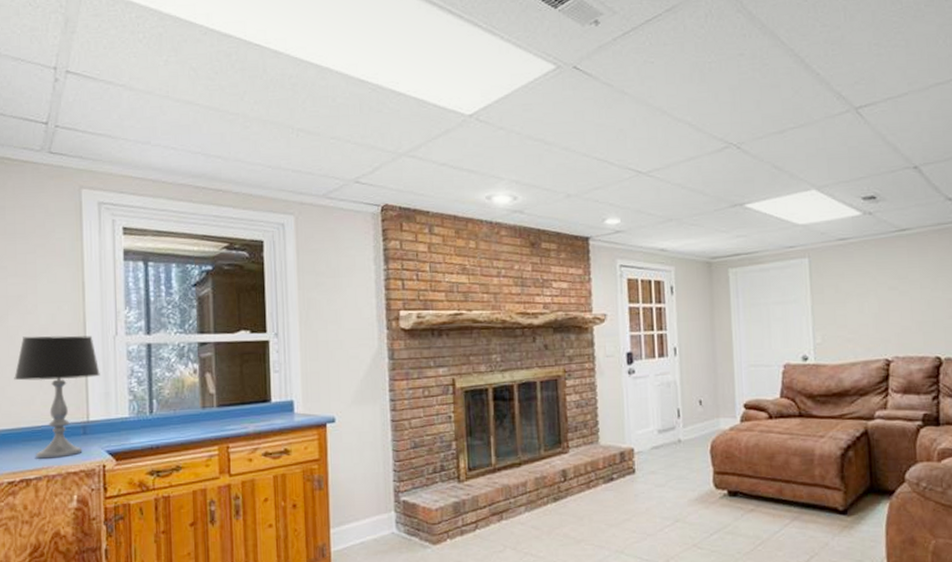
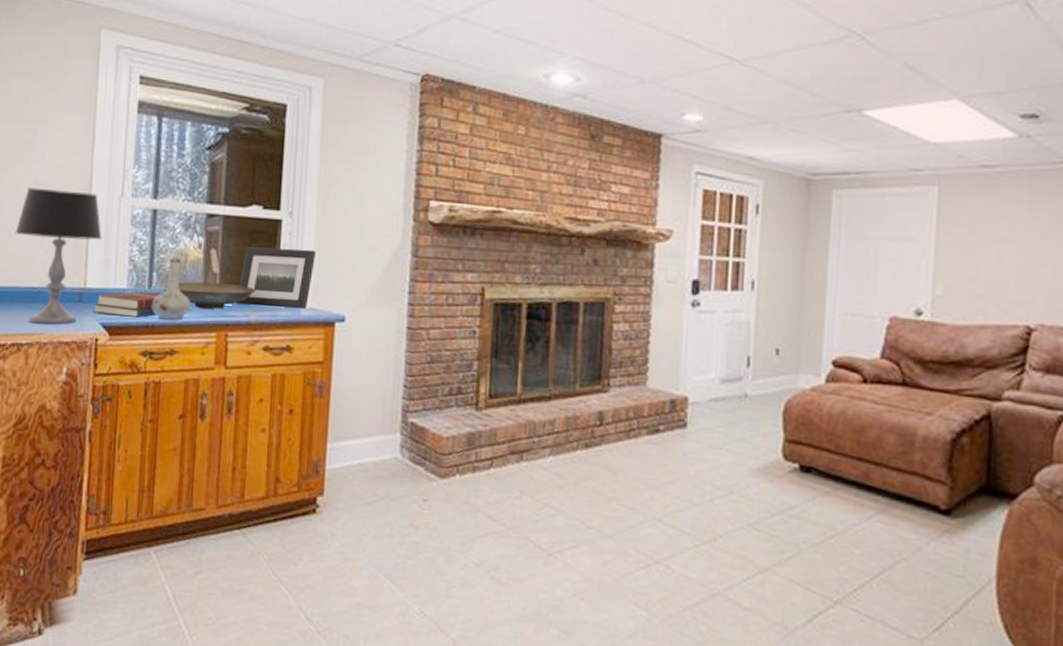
books: none [97,416,164,443] -> present [92,291,163,318]
vase: none [154,385,193,442] -> present [151,258,192,322]
decorative bowl: none [166,401,251,426] -> present [165,281,256,309]
picture frame: none [234,363,303,419] -> present [236,247,316,310]

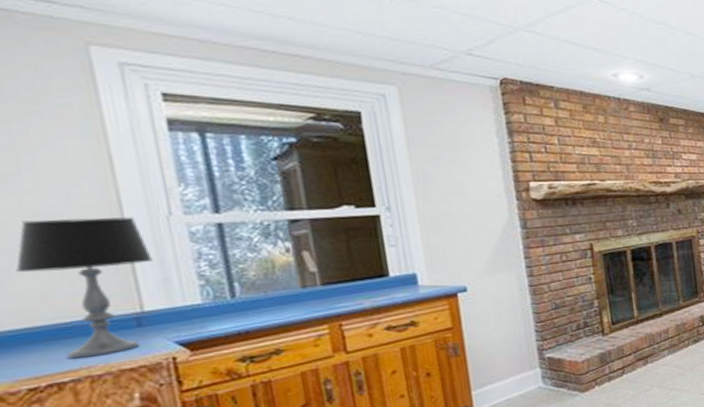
books: present [92,291,163,318] -> none [158,300,252,334]
vase: present [151,258,192,322] -> none [239,265,292,326]
decorative bowl: present [165,281,256,309] -> none [253,278,365,307]
picture frame: present [236,247,316,310] -> none [344,236,426,296]

